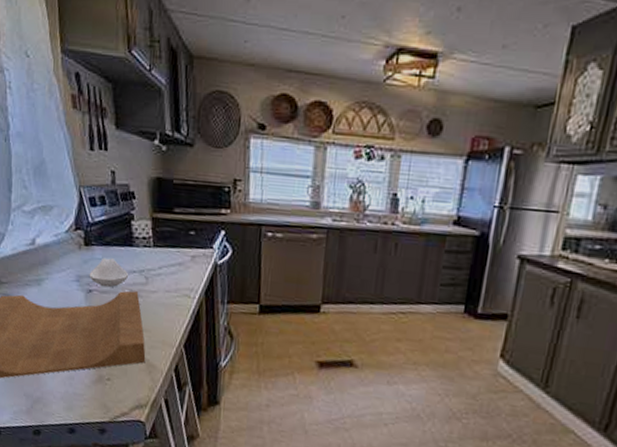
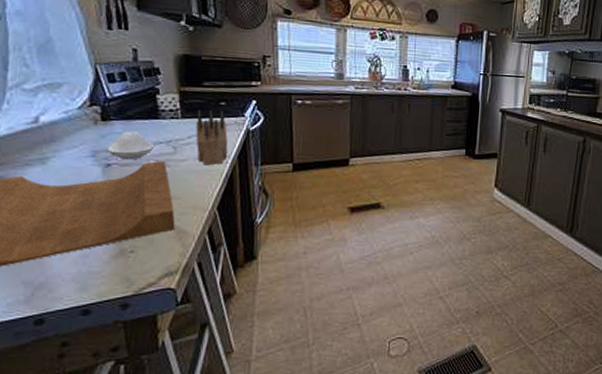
knife block: none [165,239,196,300] -> present [195,110,228,166]

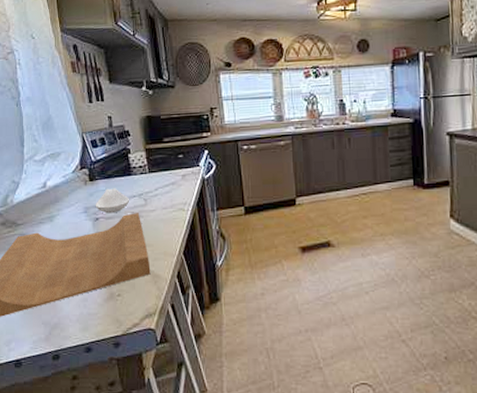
knife block: present [195,110,228,166] -> none [160,162,188,214]

